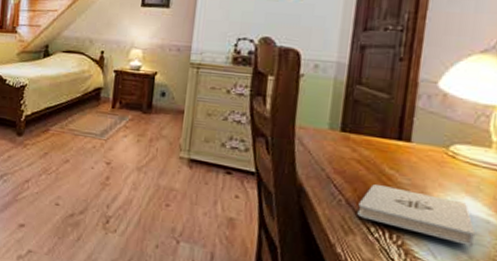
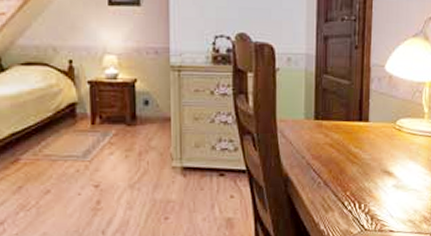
notepad: present [357,184,476,246] -> none [334,163,418,202]

